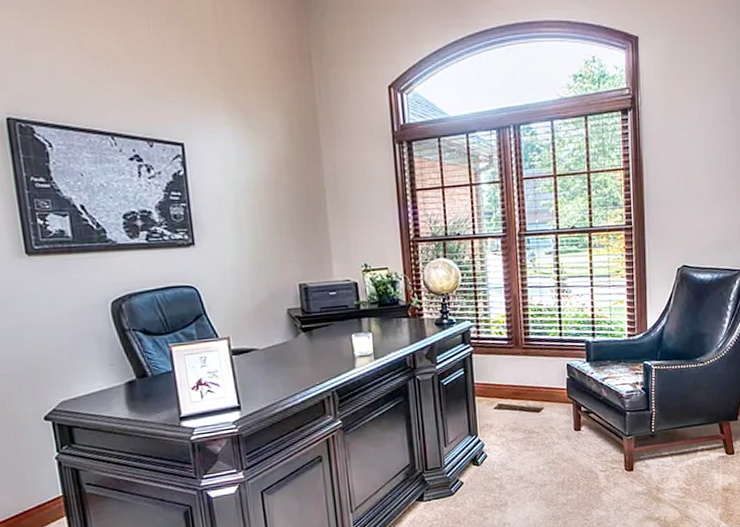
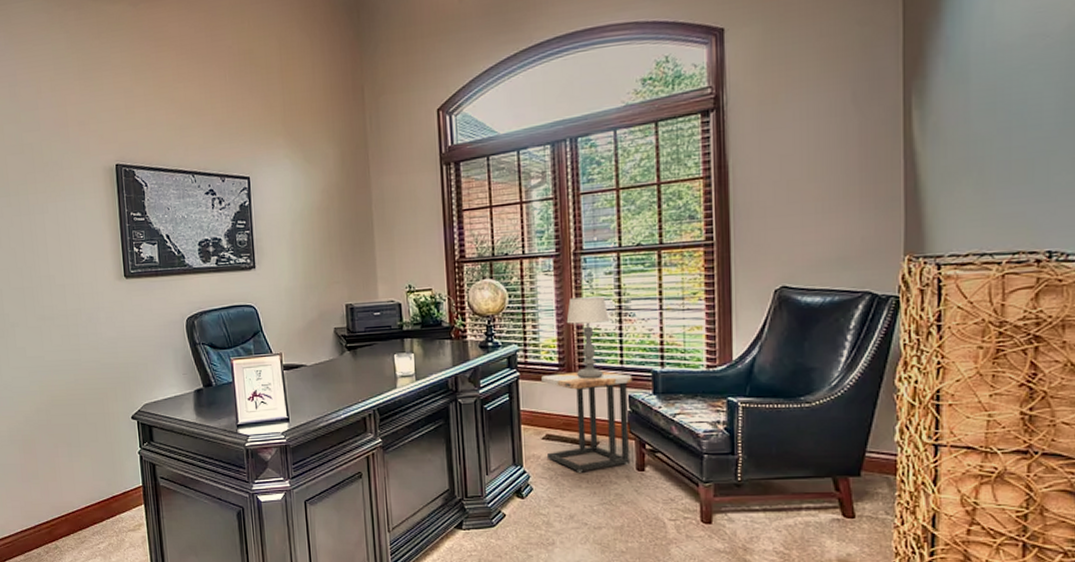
side table: none [492,343,570,437] -> present [541,371,633,472]
table lamp: none [513,274,550,351] -> present [566,296,609,379]

